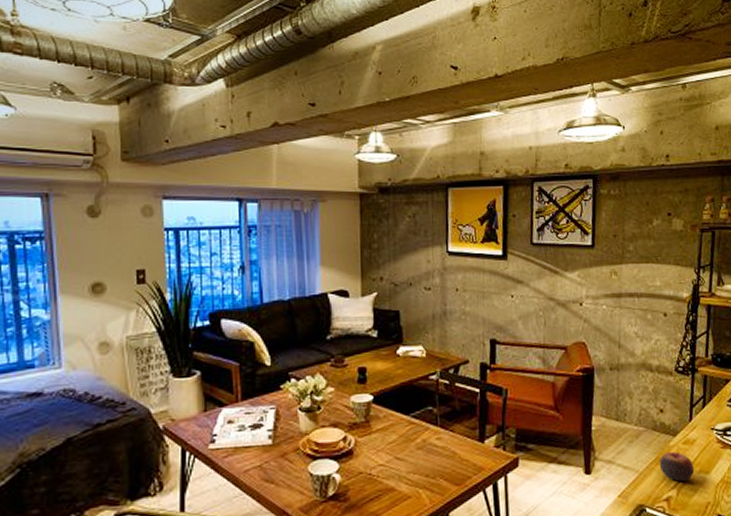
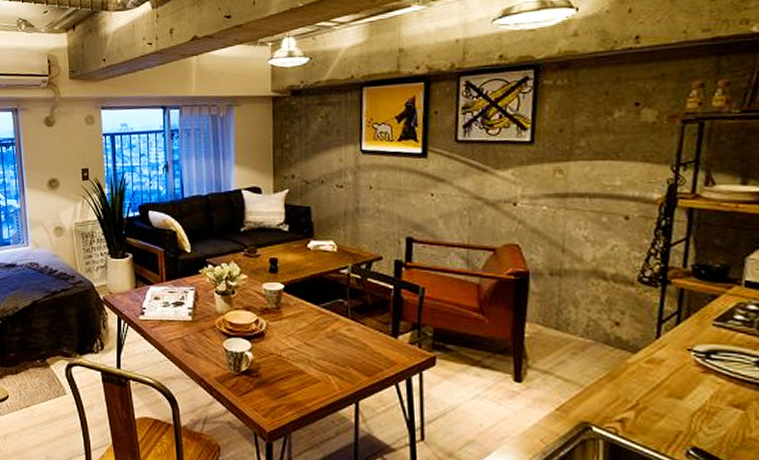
apple: present [659,452,695,481] -> none [611,370,662,404]

